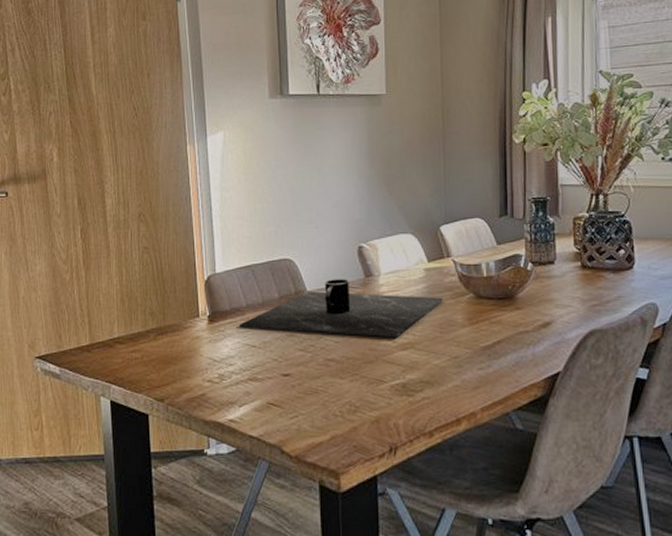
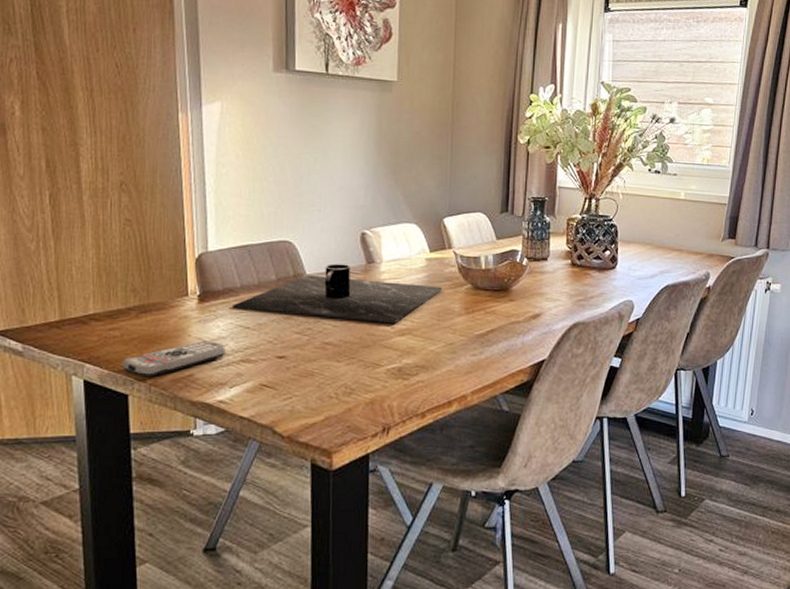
remote control: none [142,360,234,396] -> present [121,341,226,376]

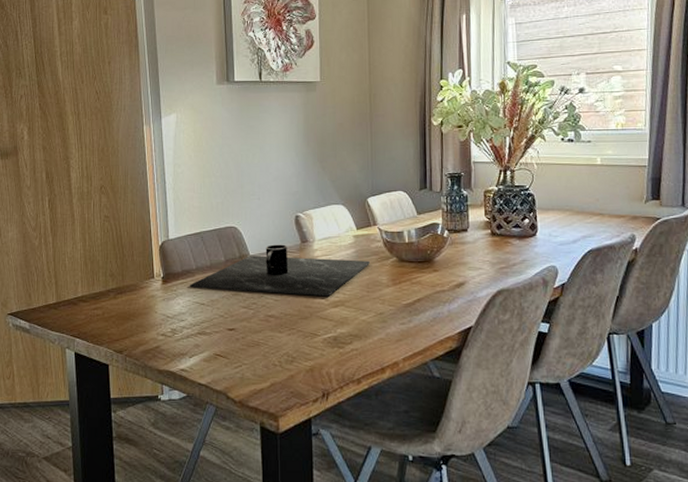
remote control: present [121,341,226,376] -> none [103,316,185,348]

